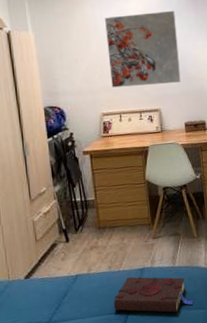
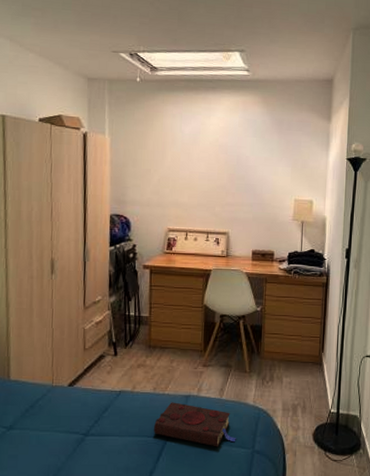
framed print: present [105,10,181,88] -> none [182,130,257,207]

